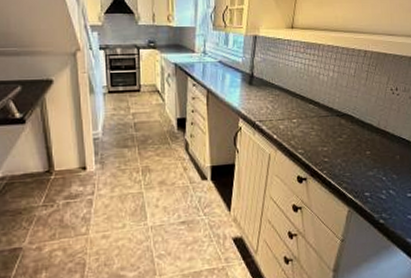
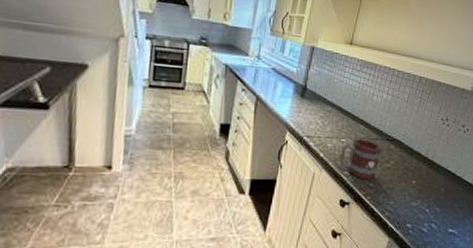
mug: none [292,117,333,156] -> present [339,138,382,180]

